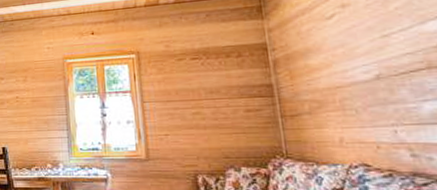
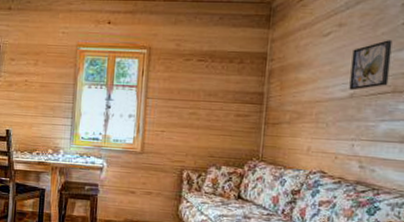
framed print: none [365,14,420,72] -> present [349,40,393,91]

